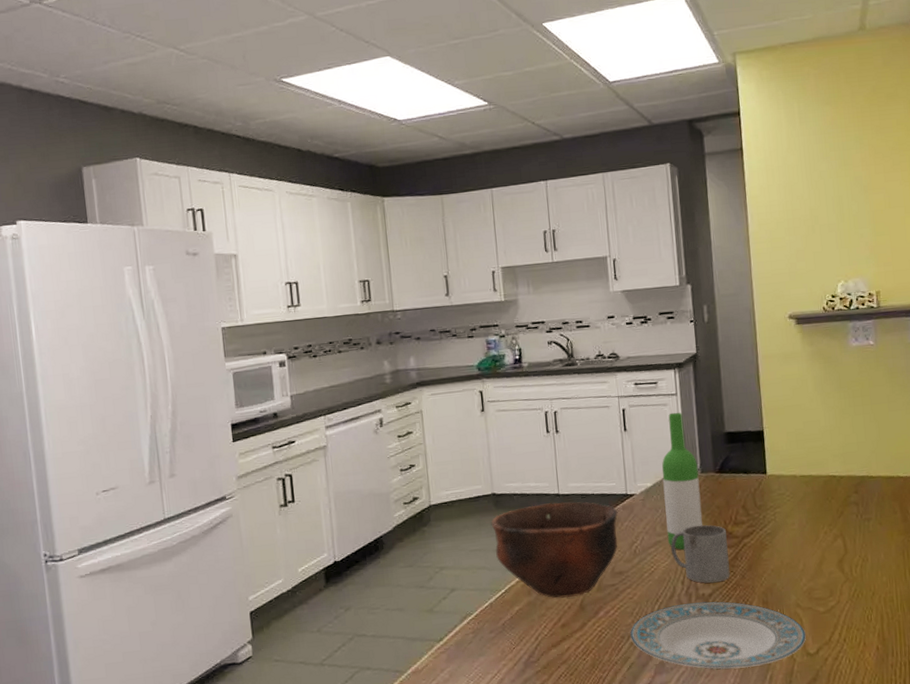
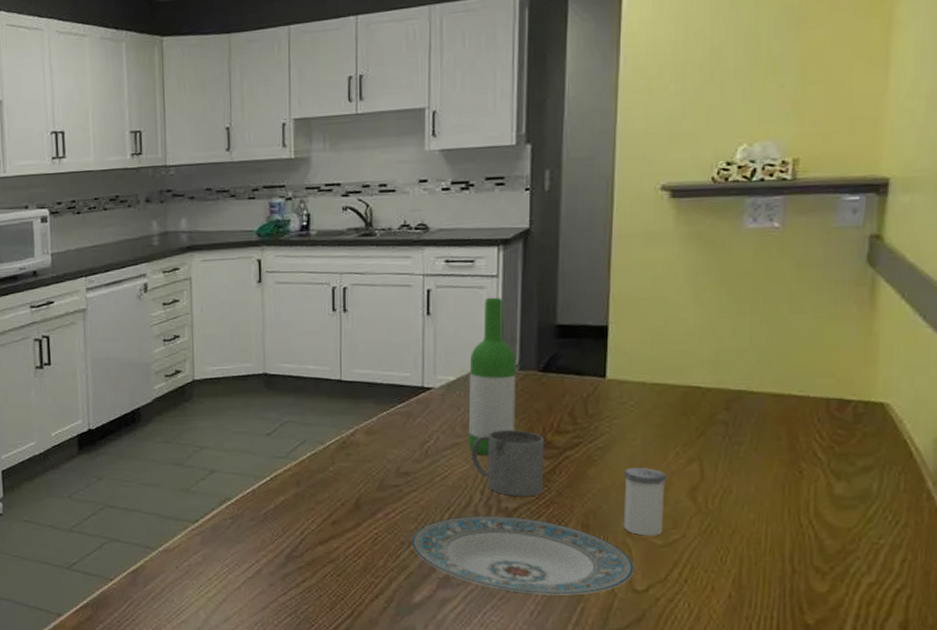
bowl: present [491,501,618,598] -> none [260,389,410,494]
salt shaker: none [789,547,823,606] -> present [623,468,667,536]

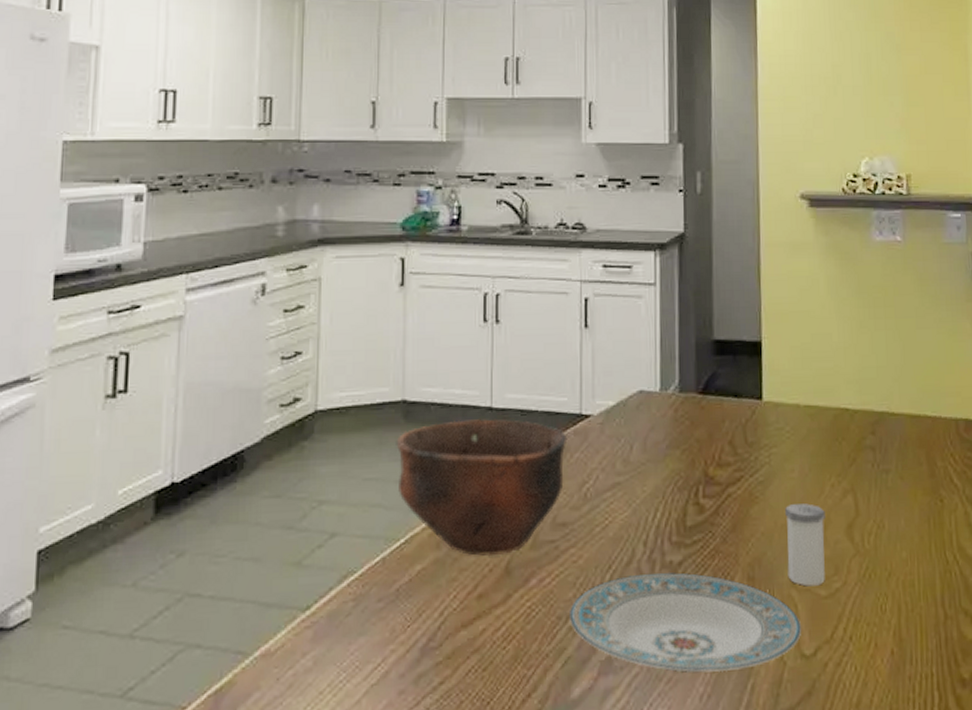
bowl: none [260,389,410,494] -> present [396,419,568,557]
wine bottle: present [468,297,516,456] -> none [629,308,677,498]
mug: present [471,430,544,497] -> none [632,463,708,547]

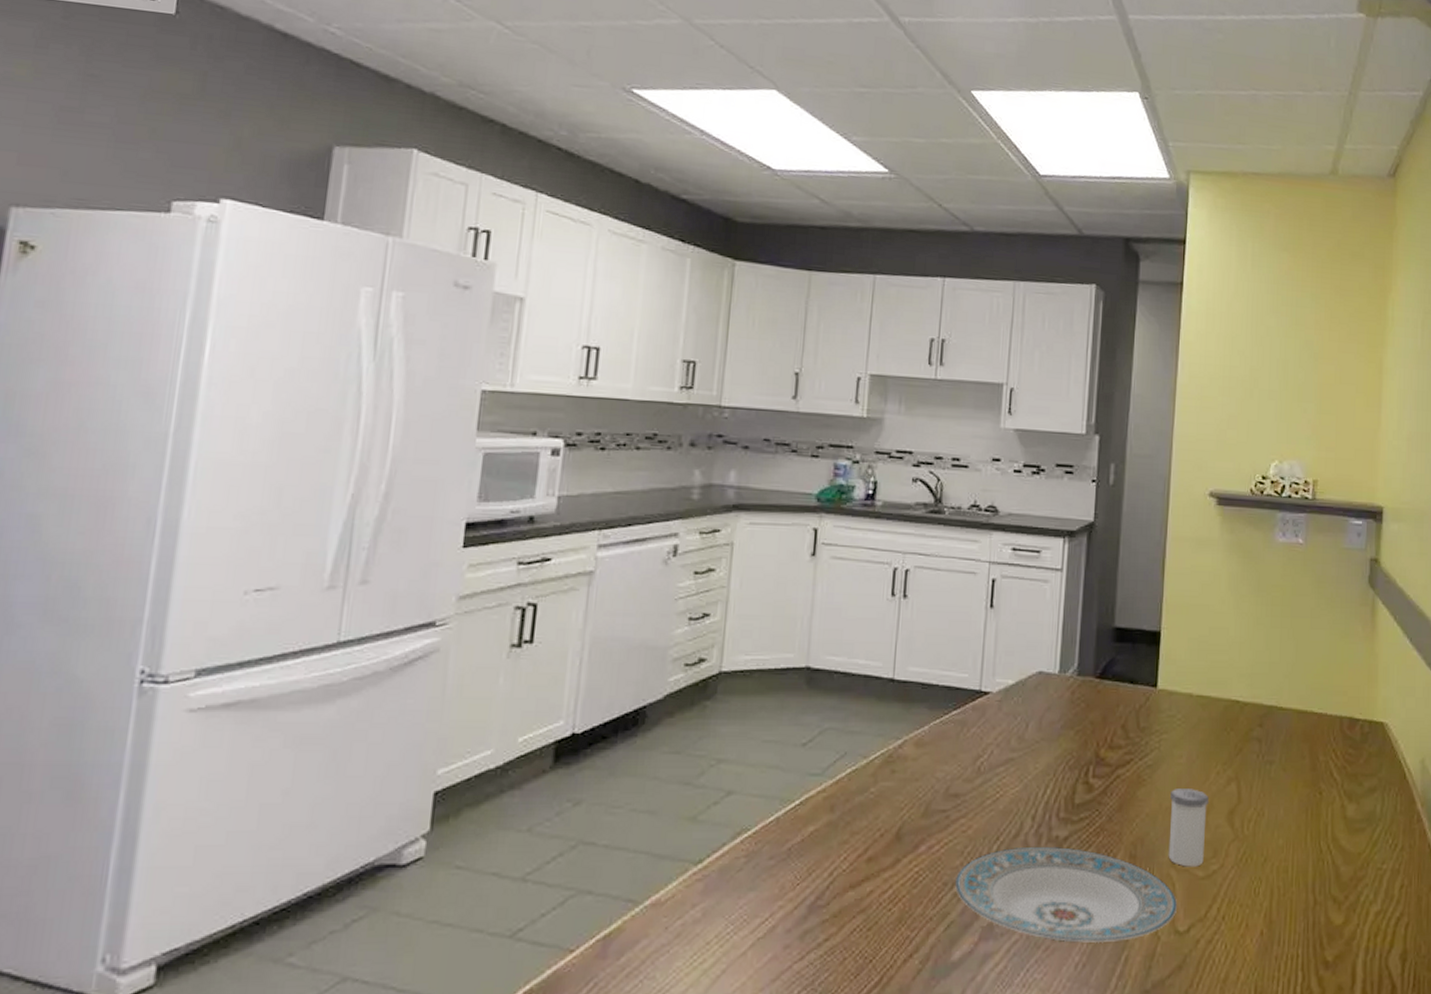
bowl: present [396,419,568,557] -> none [797,689,966,822]

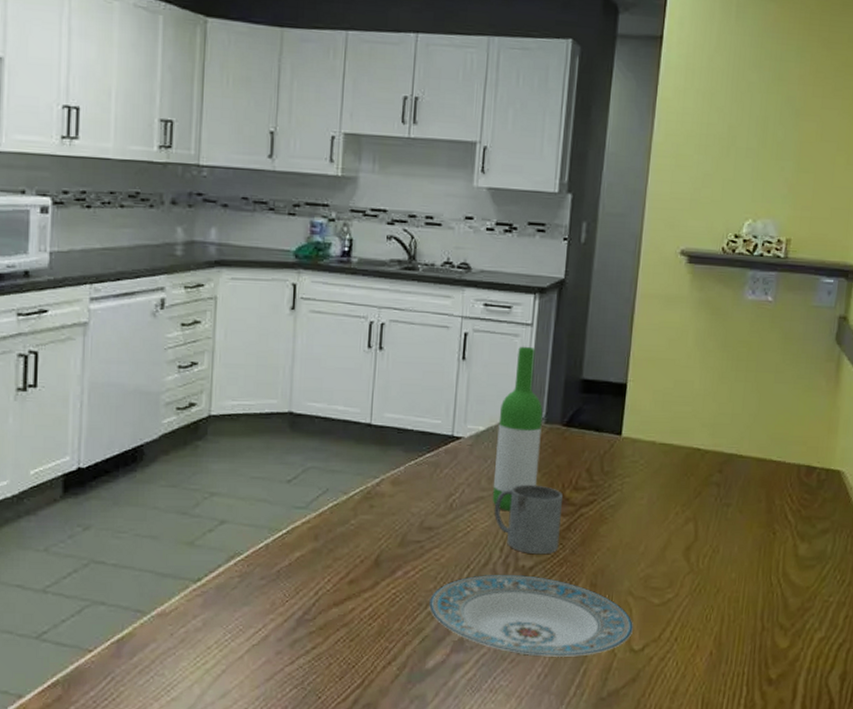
wine bottle: none [1022,592,1075,774] -> present [492,346,543,512]
mug: none [1024,743,1097,823] -> present [494,484,563,555]
salt shaker: present [1168,789,1209,867] -> none [626,527,667,595]

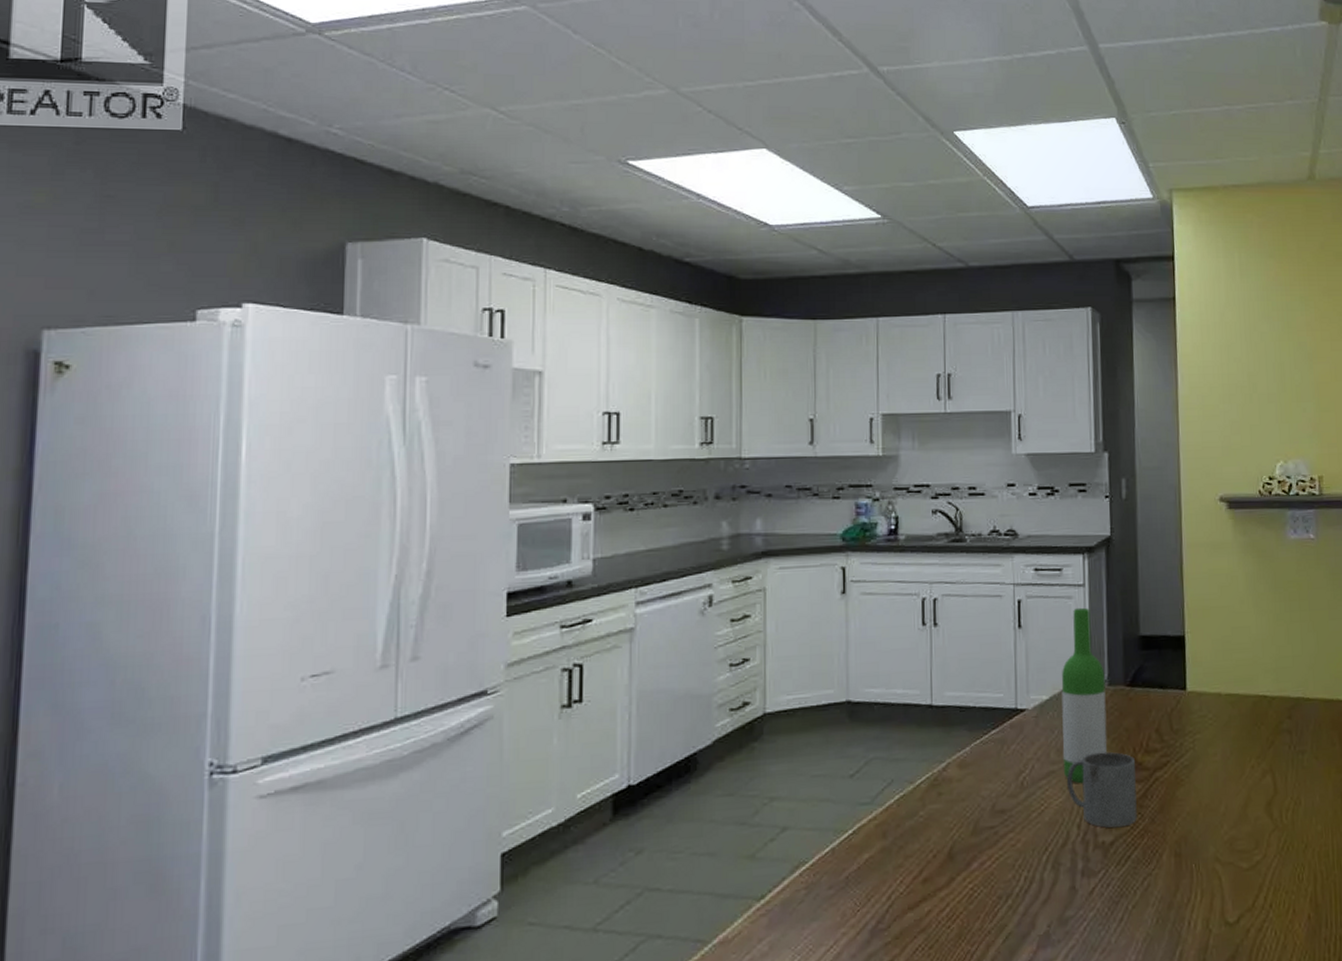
plate: present [429,574,633,657] -> none [1009,852,1225,943]

